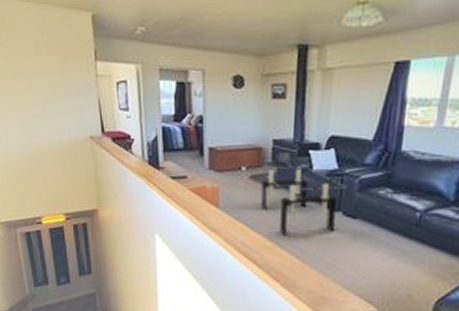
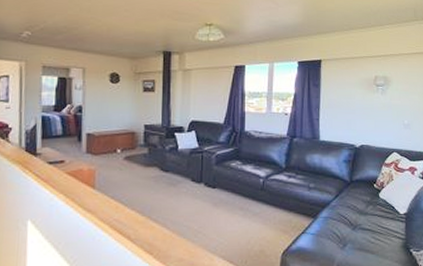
coffee table: present [257,166,346,236] -> none [131,147,205,209]

